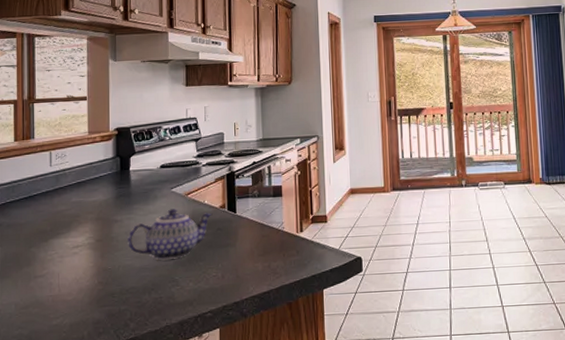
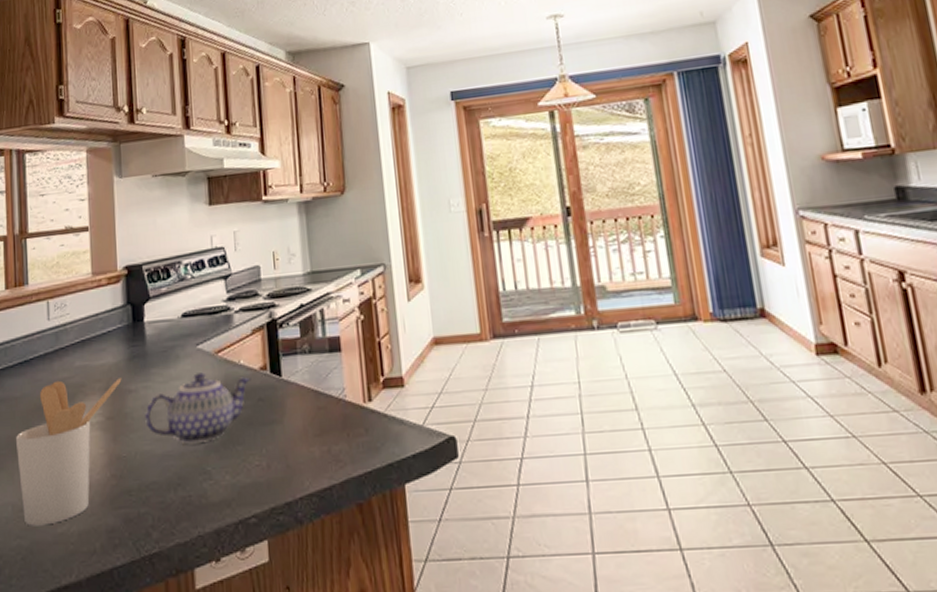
utensil holder: none [20,211,110,320] -> present [16,378,122,526]

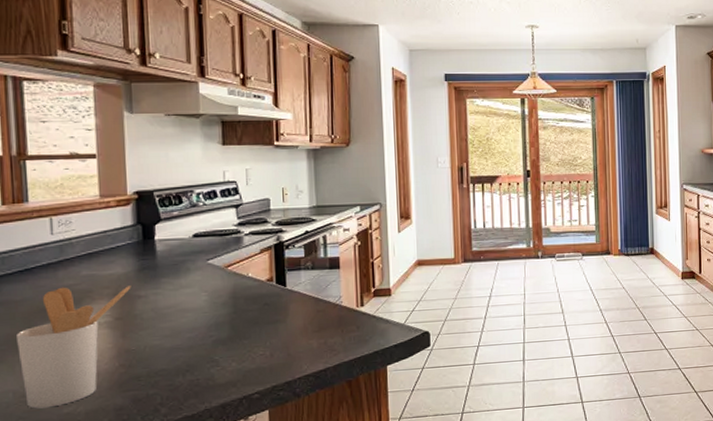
teapot: present [145,372,251,445] -> none [155,282,258,340]

